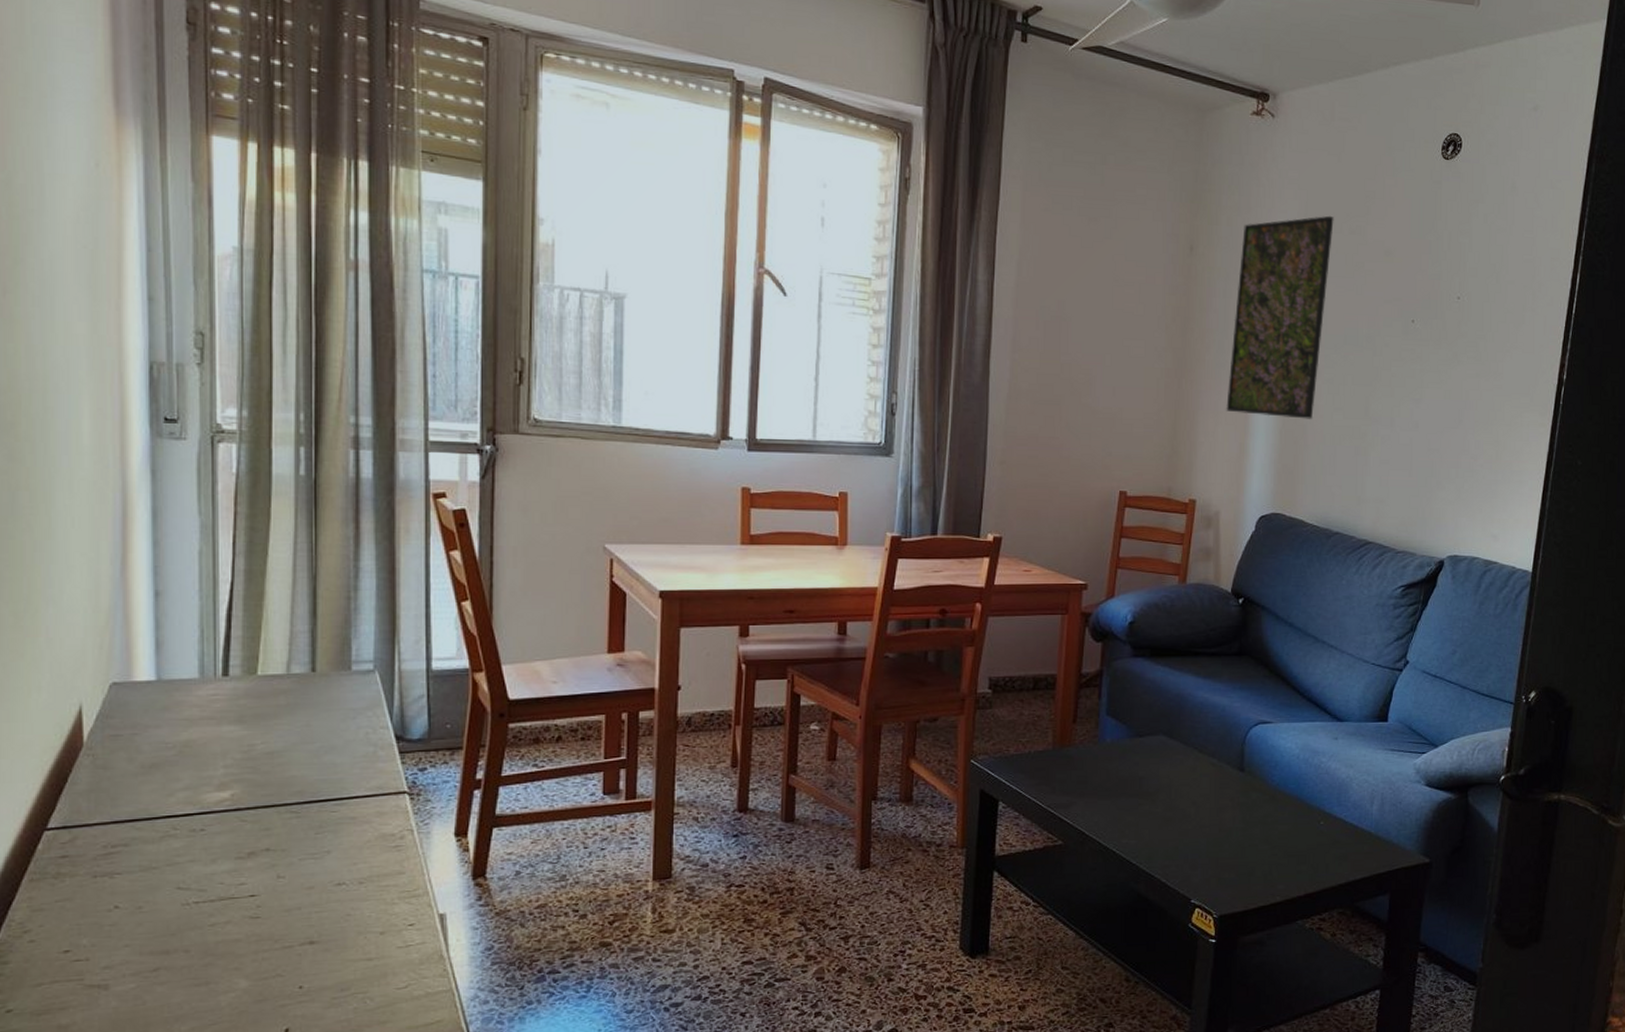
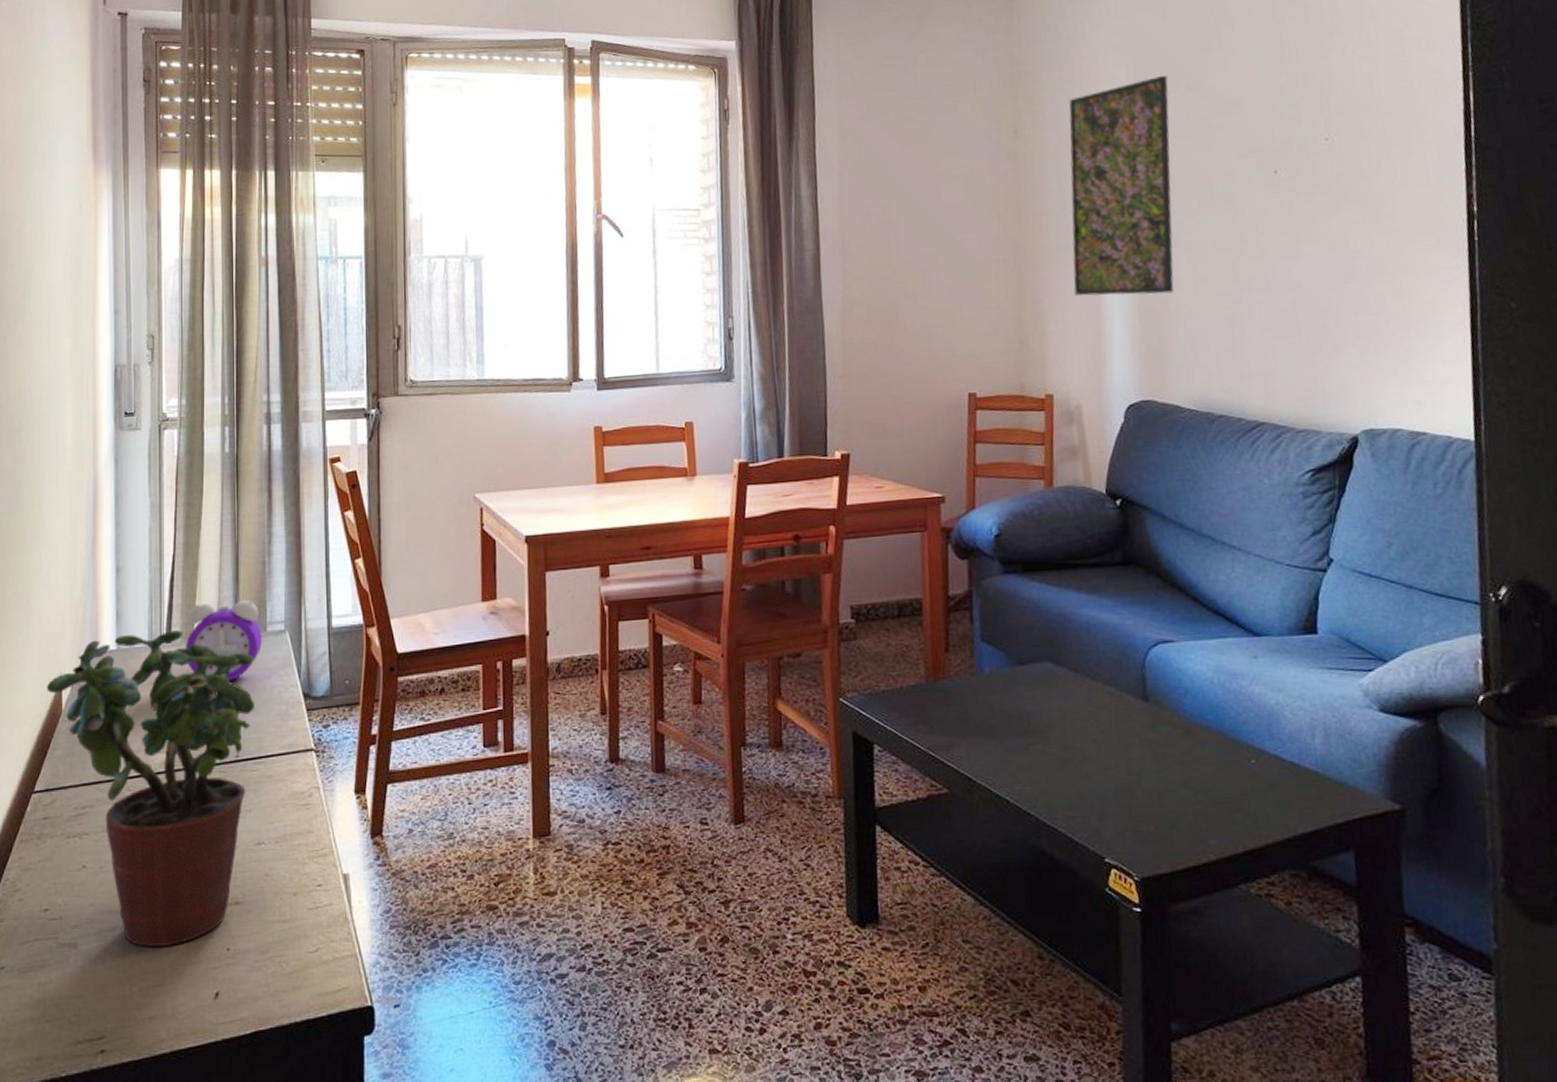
potted plant: none [60,664,337,987] -> present [46,630,255,947]
alarm clock: none [247,637,346,720] -> present [185,600,263,682]

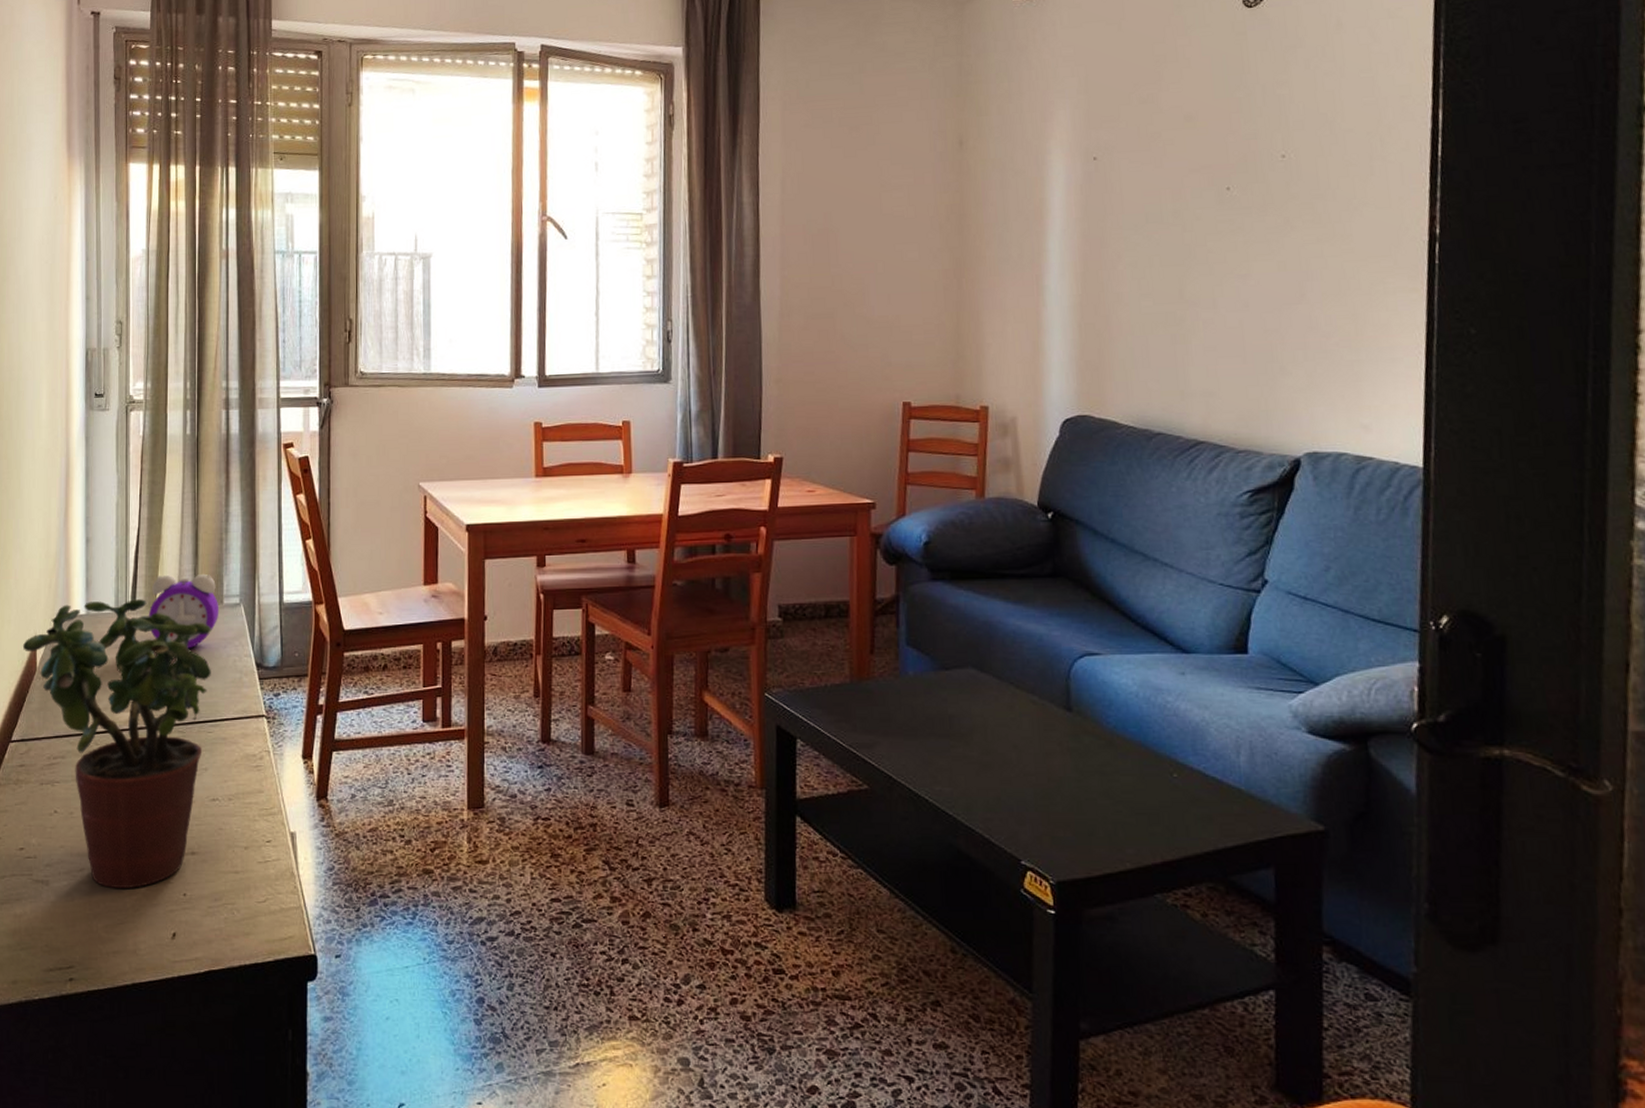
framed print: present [1069,75,1174,296] -> none [1013,87,1120,310]

